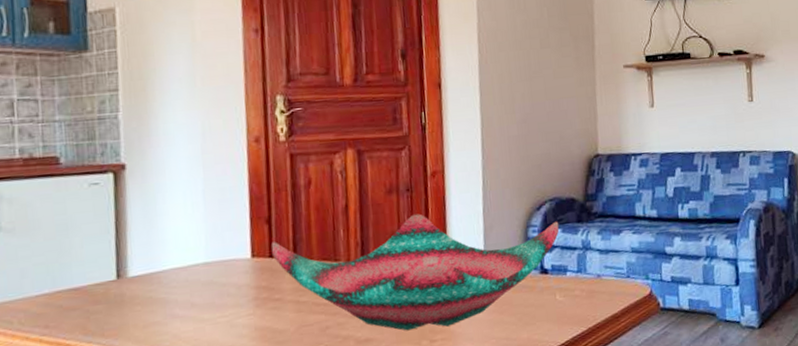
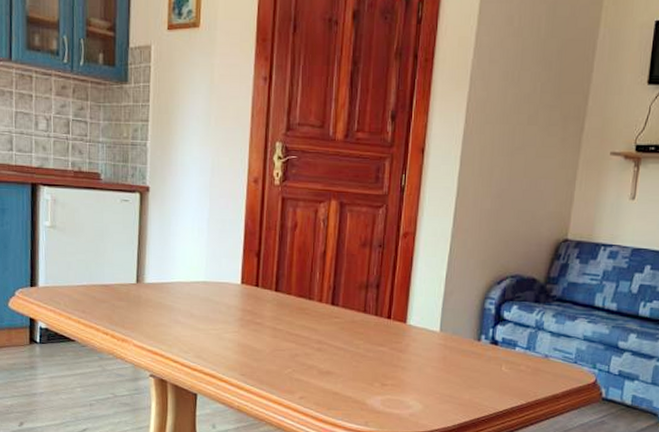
decorative bowl: present [271,213,559,331] -> none [257,269,516,375]

